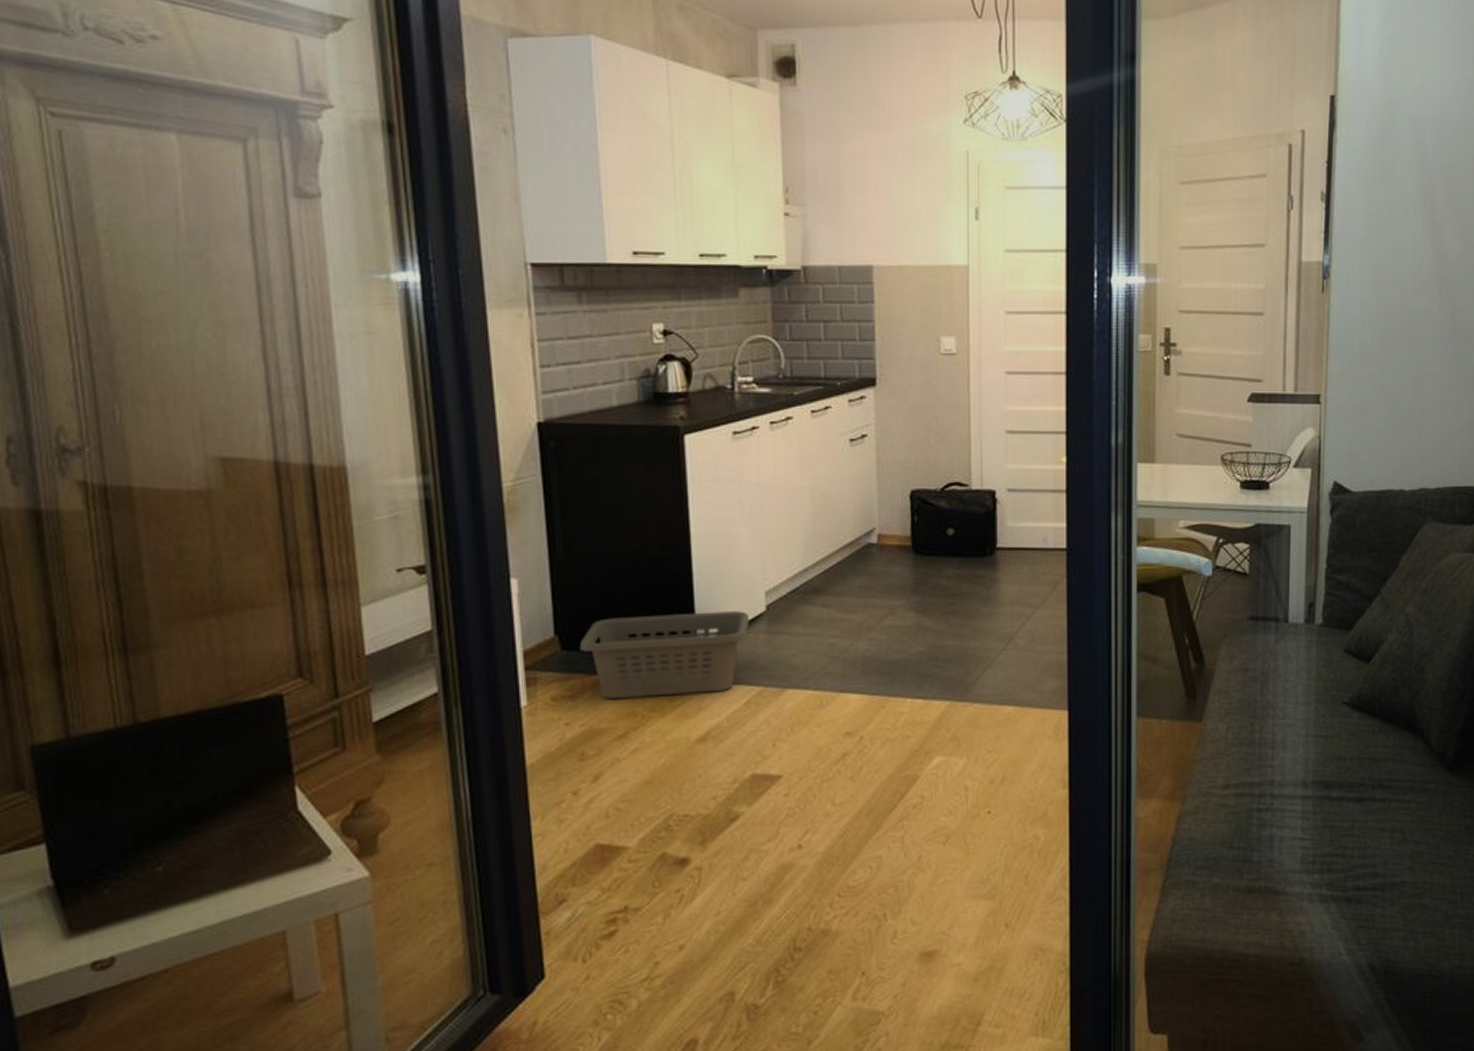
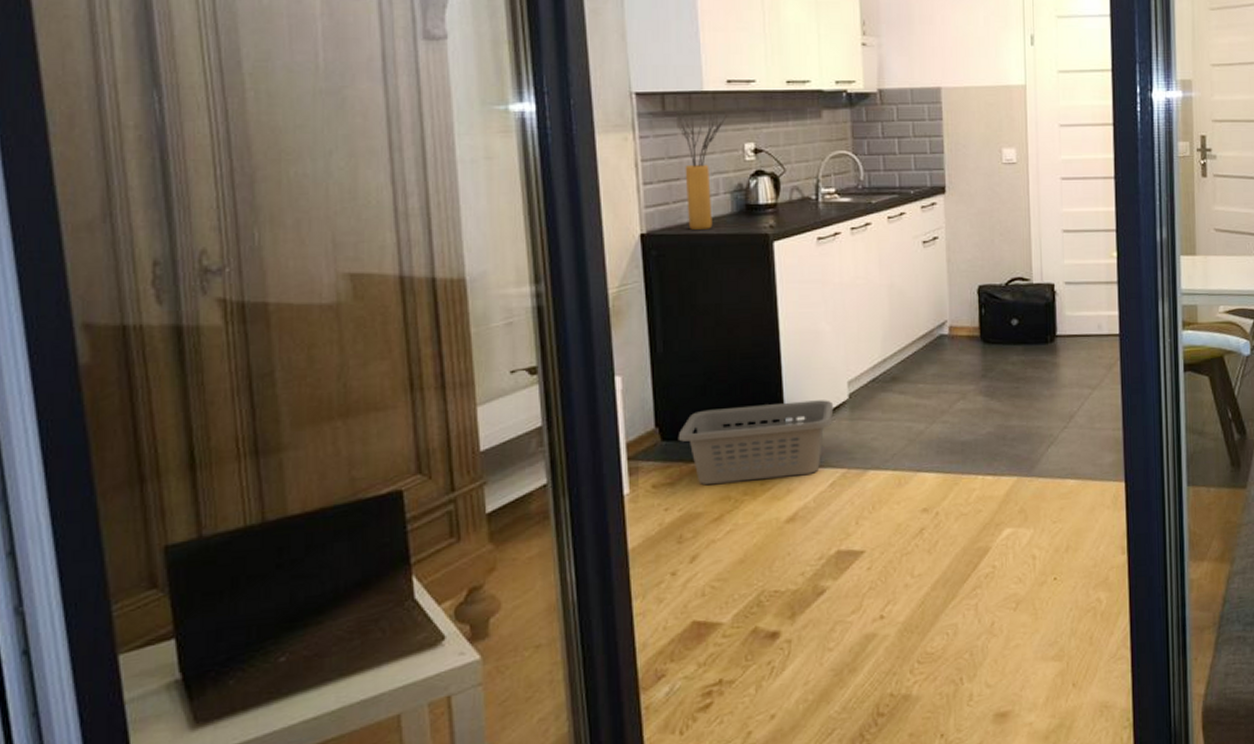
vase: none [579,281,634,419] -> present [678,107,728,230]

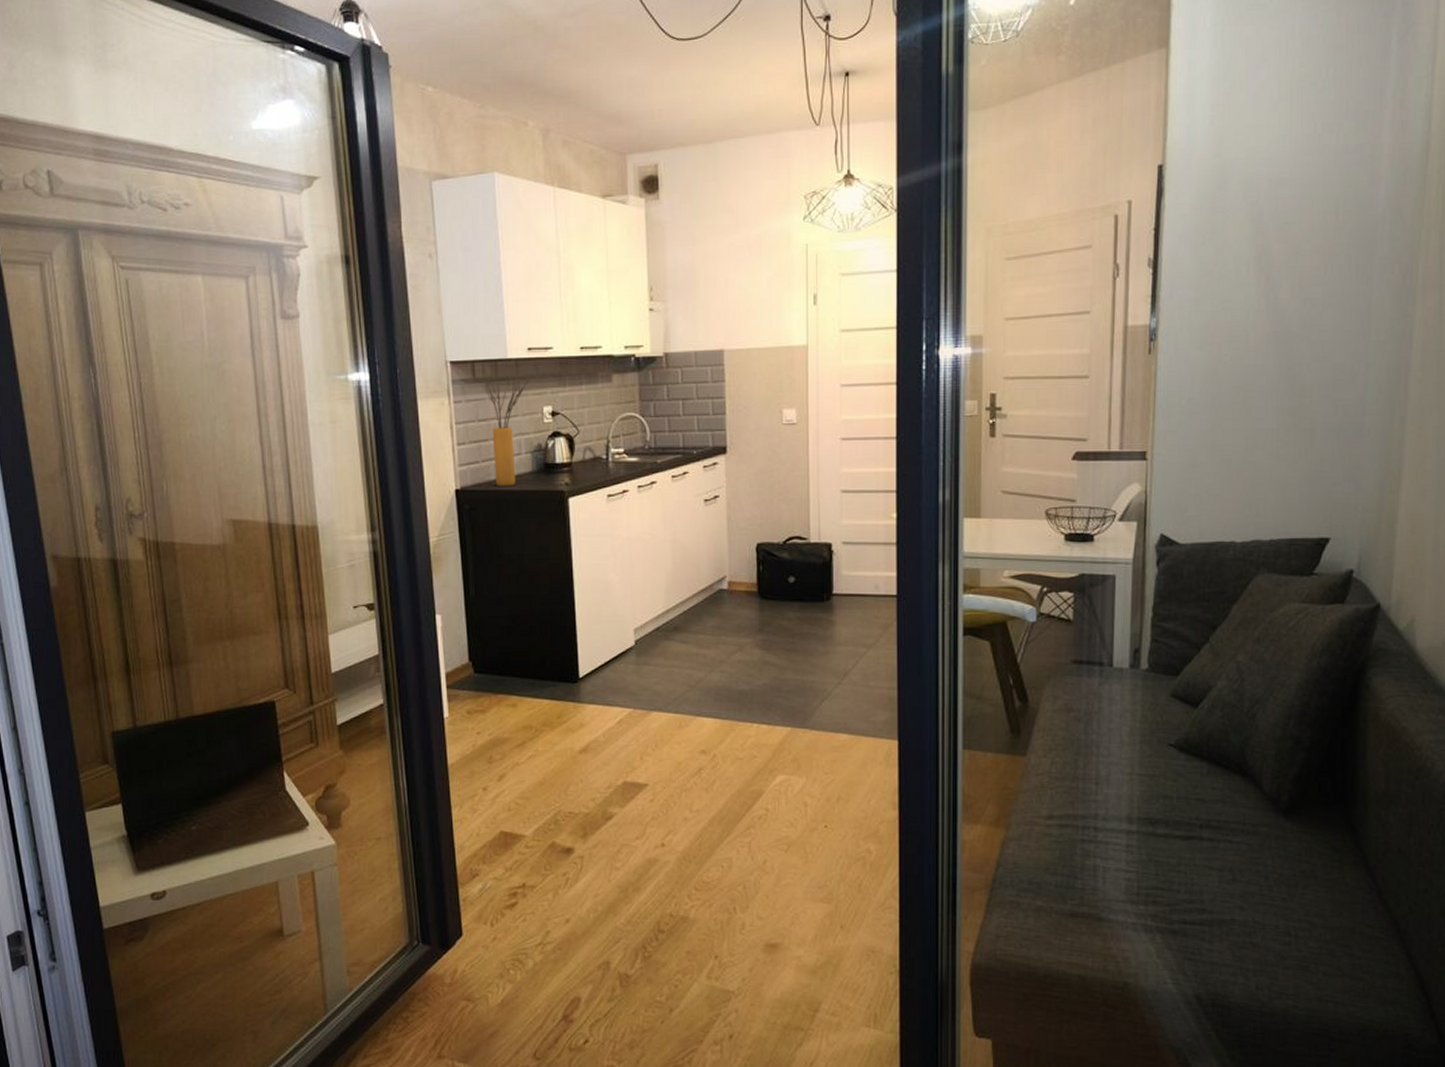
laundry basket: present [678,400,834,486] -> none [487,645,621,715]

